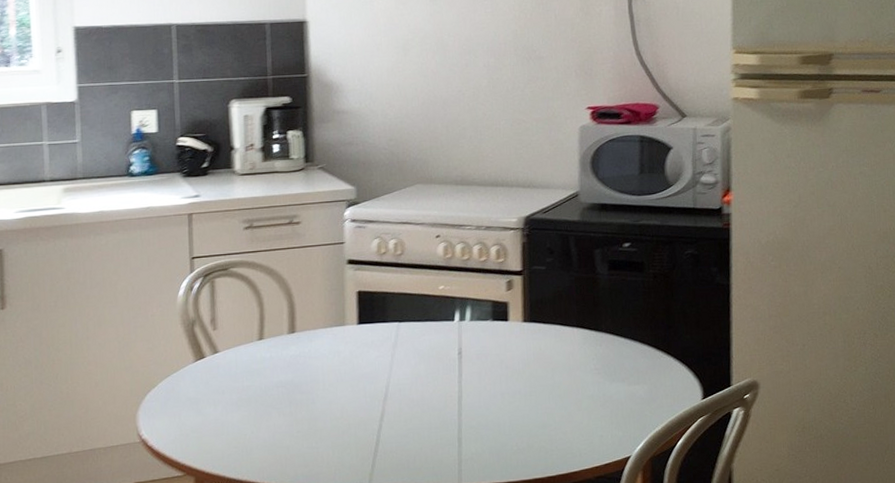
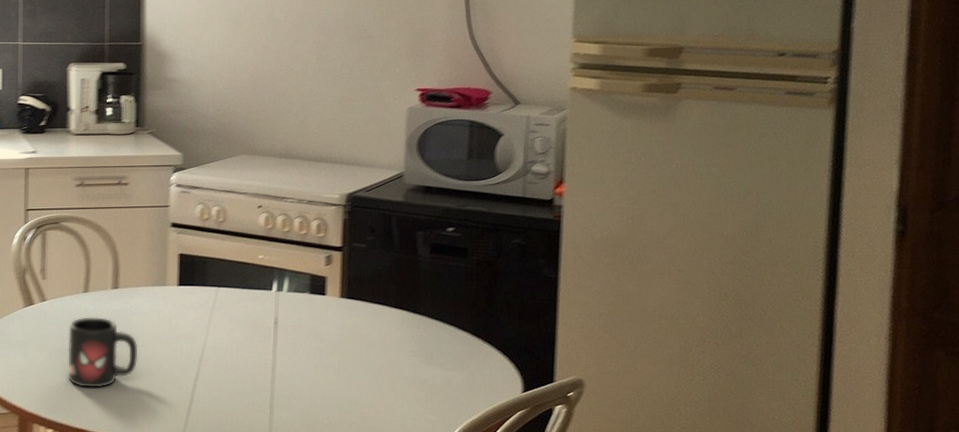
mug: none [244,364,320,440] -> present [68,317,138,388]

